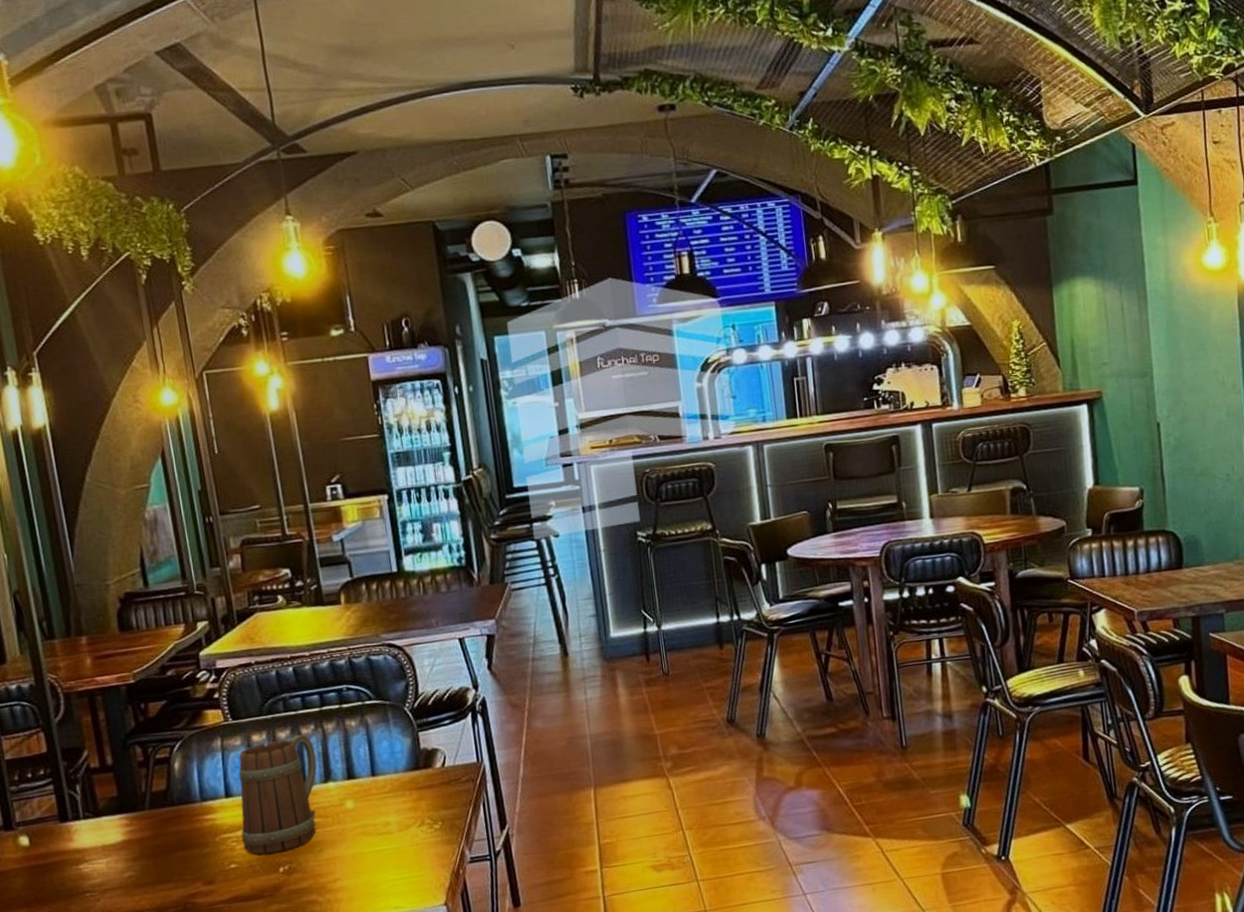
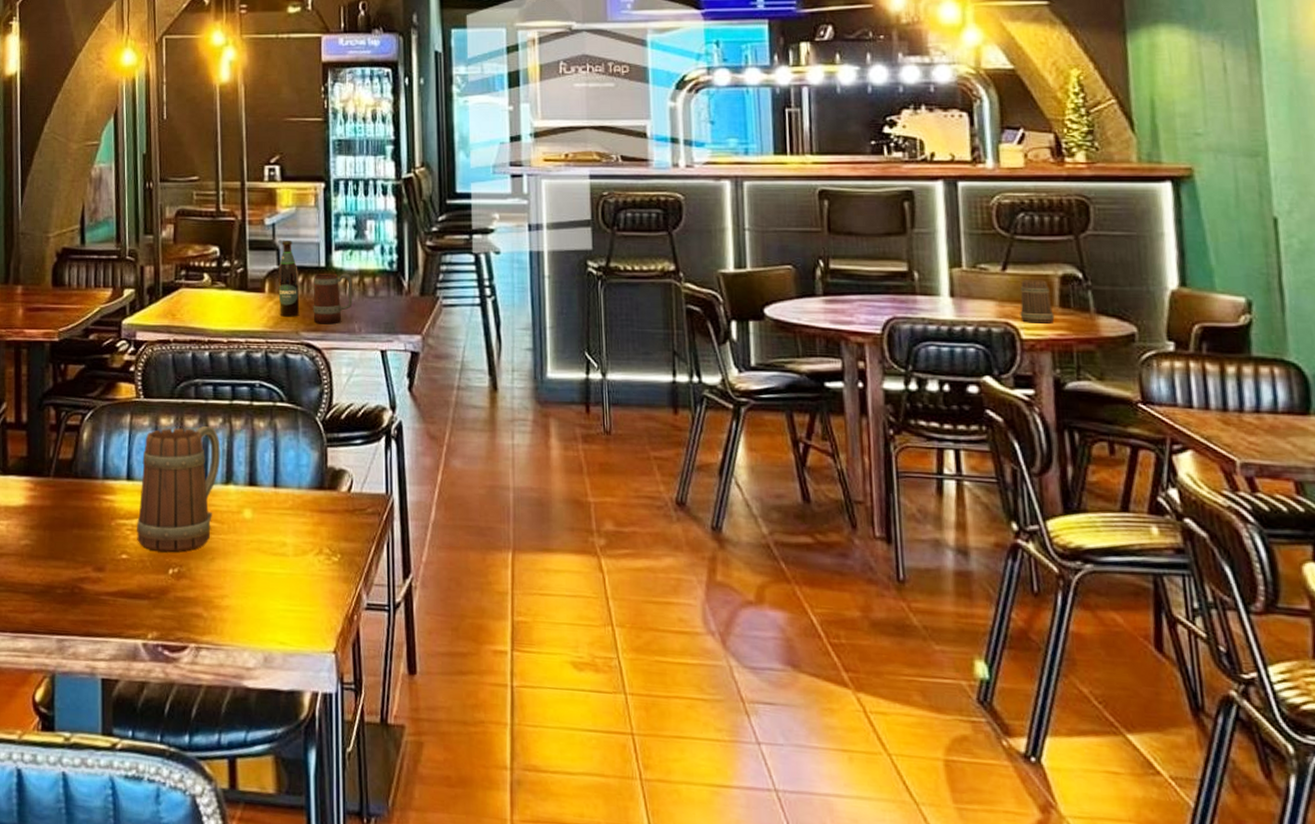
bottle: none [351,553,378,624] -> present [278,241,300,317]
beer mug: none [387,574,428,625] -> present [313,273,353,324]
beer mug: none [981,494,1008,530] -> present [1019,280,1055,324]

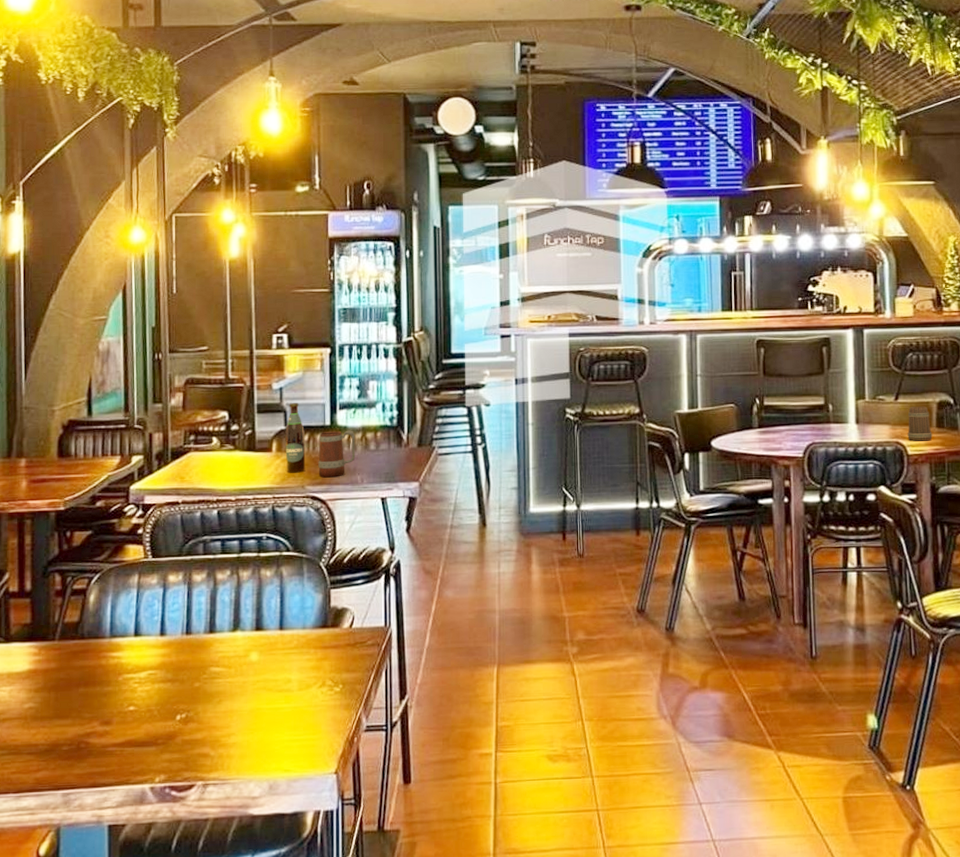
beer mug: present [137,426,221,552] -> none [144,579,228,700]

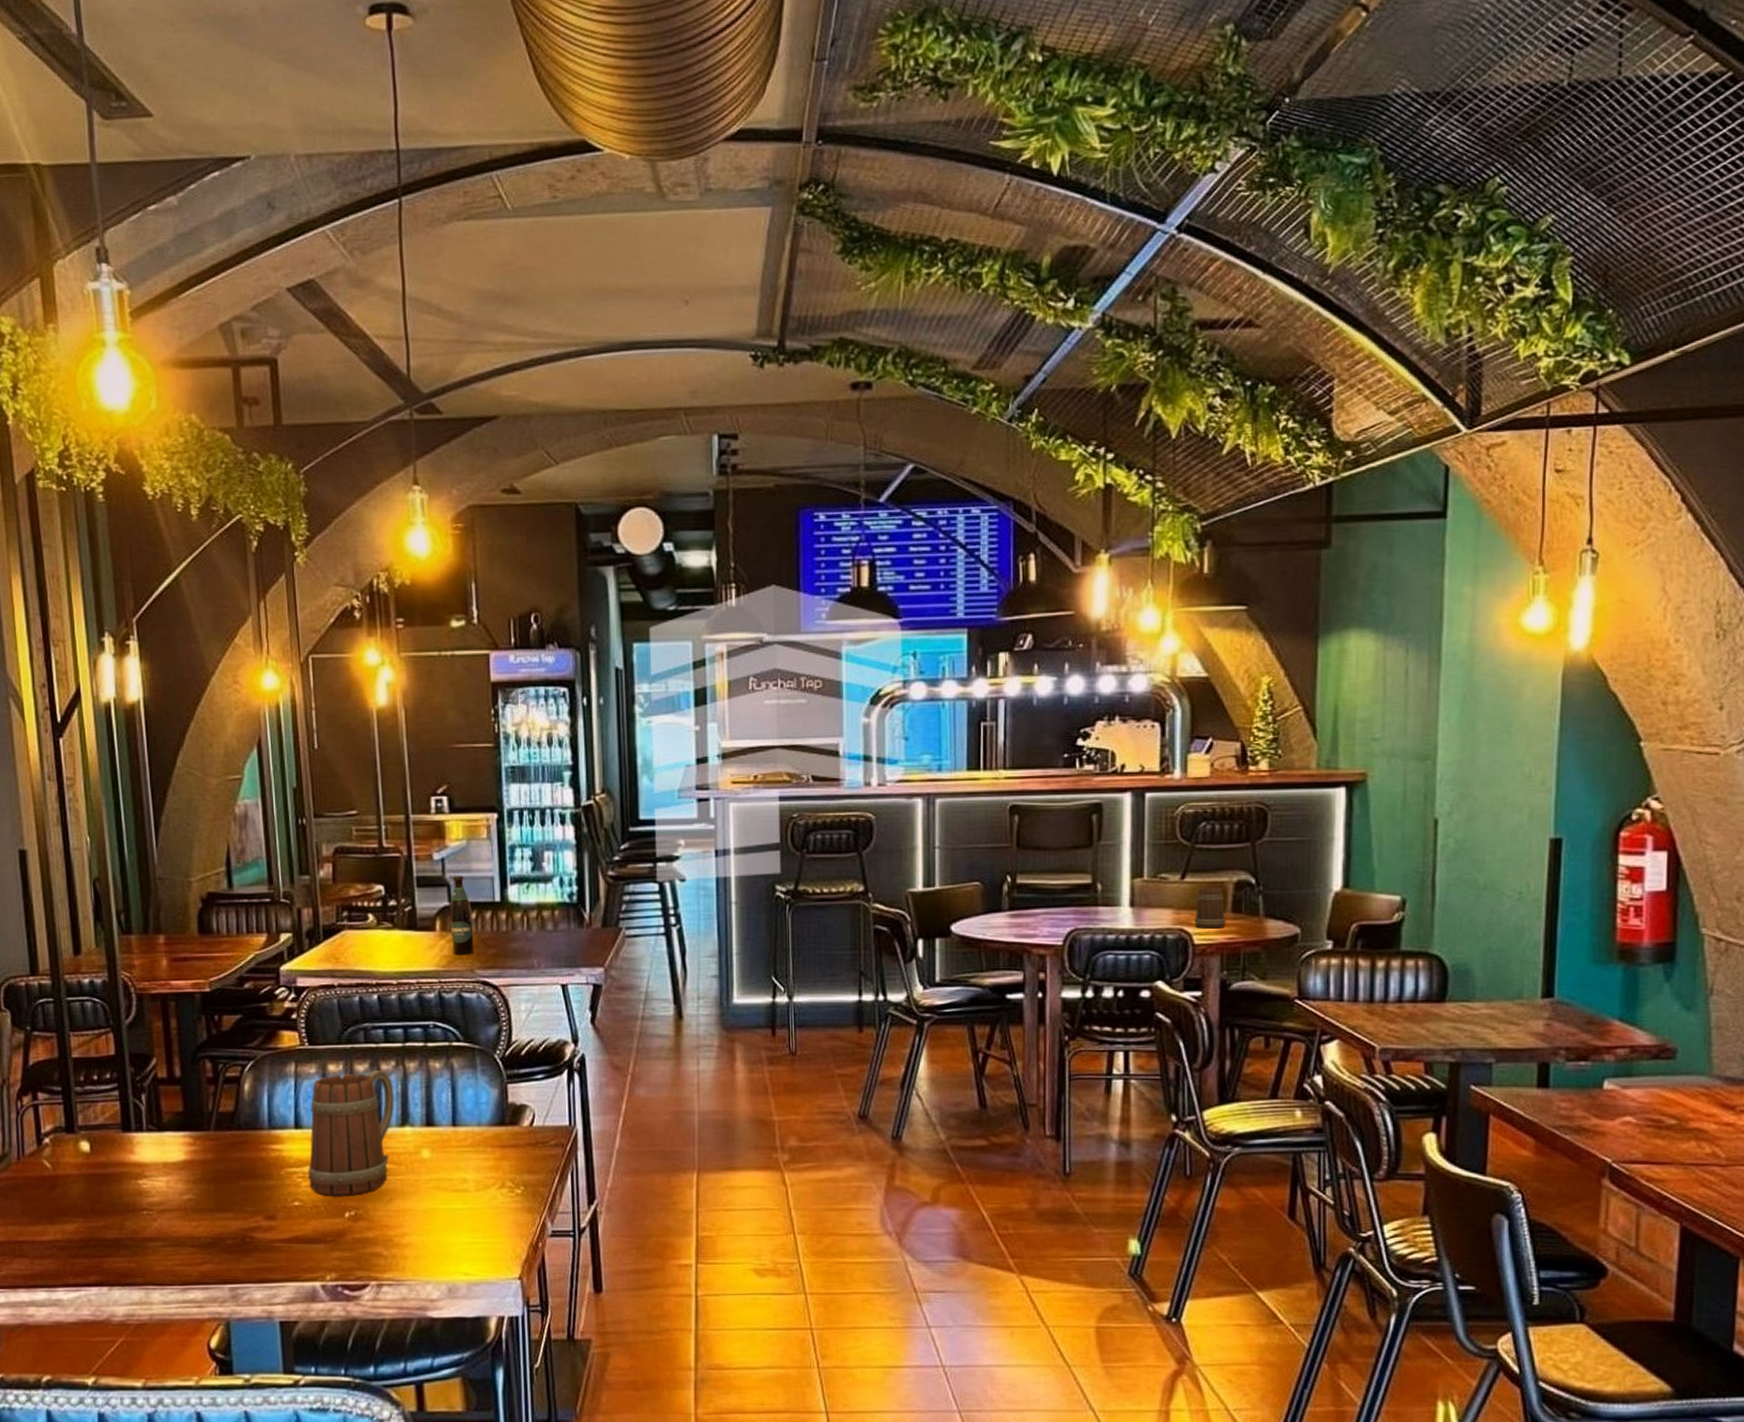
beer mug: none [144,579,228,700] -> present [308,1070,395,1196]
beer mug: present [318,430,356,478] -> none [488,907,531,961]

